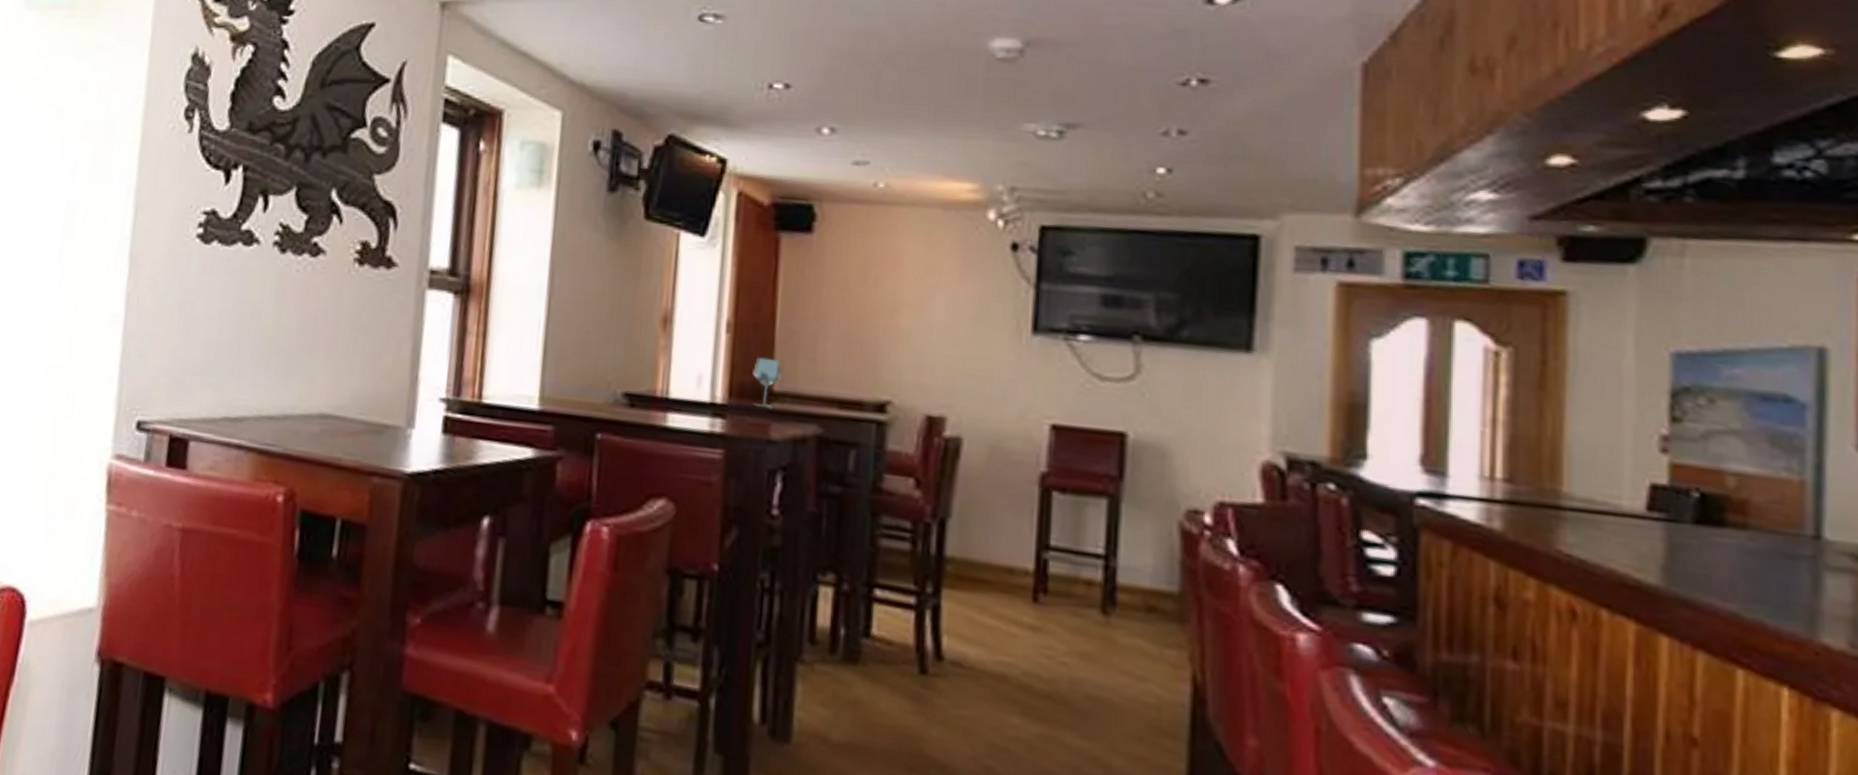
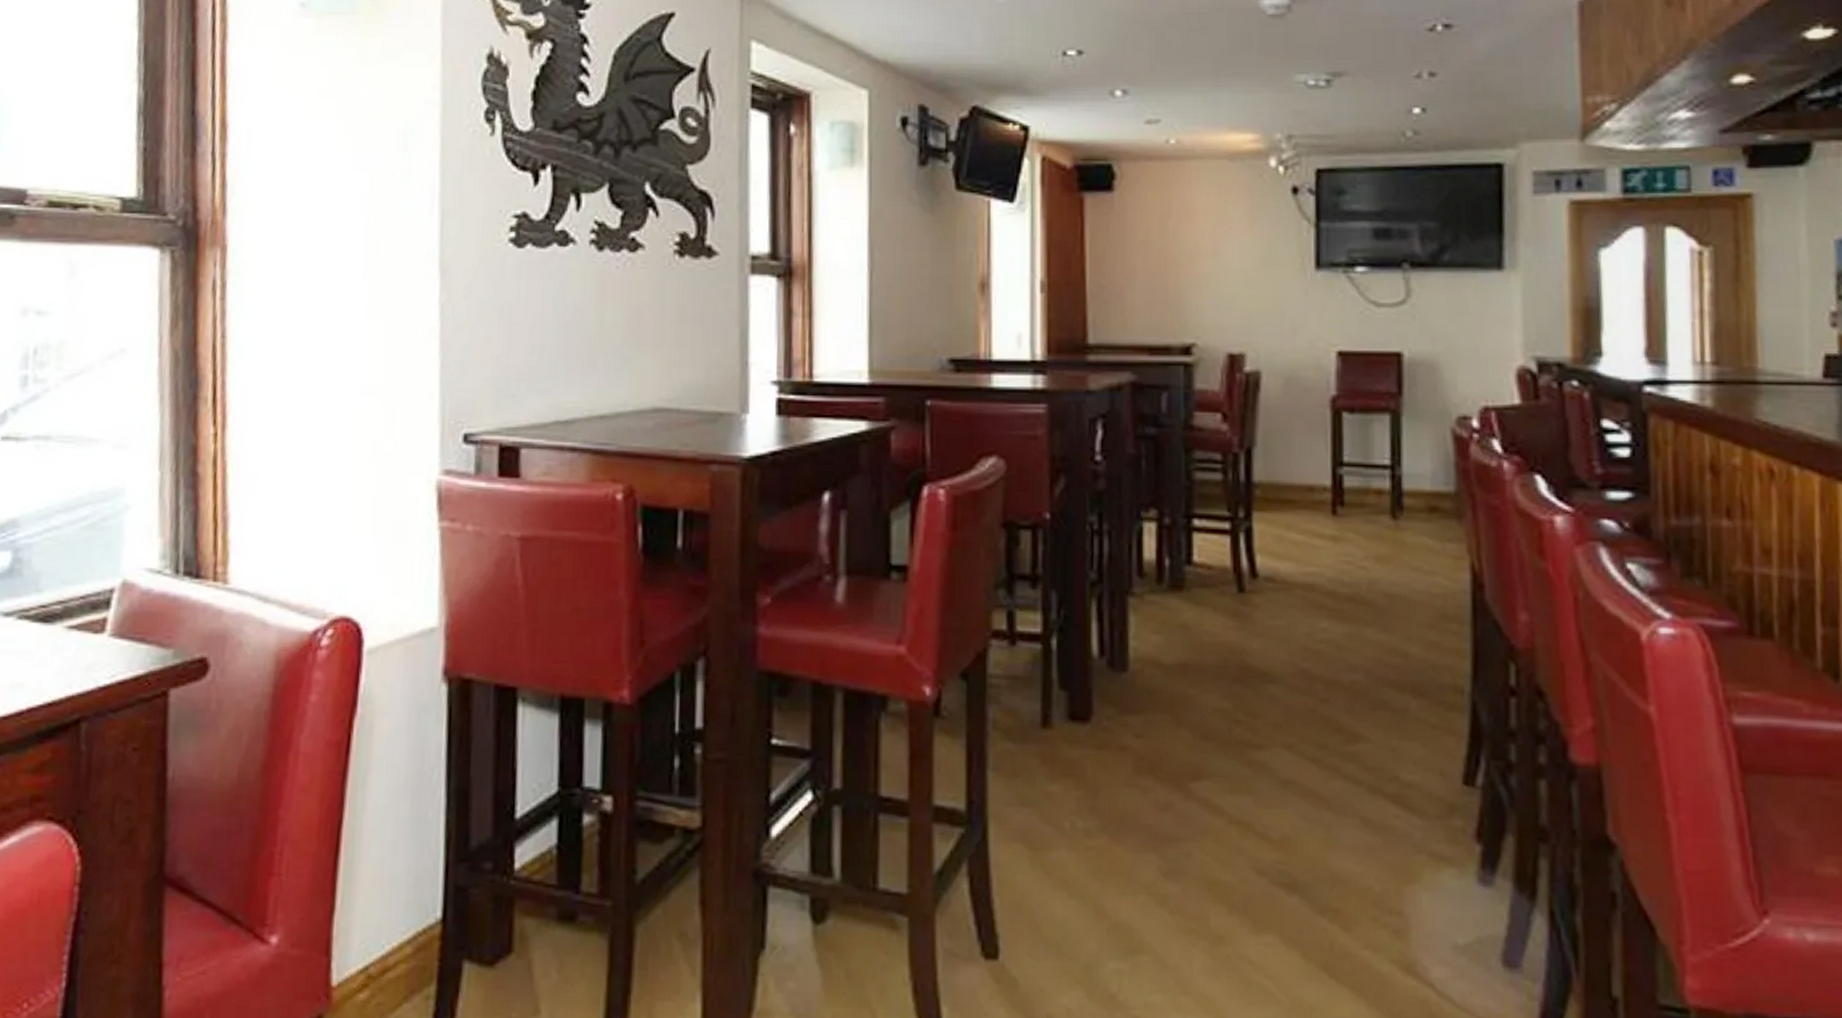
wine glass: present [753,357,783,409] -> none [1068,313,1096,361]

